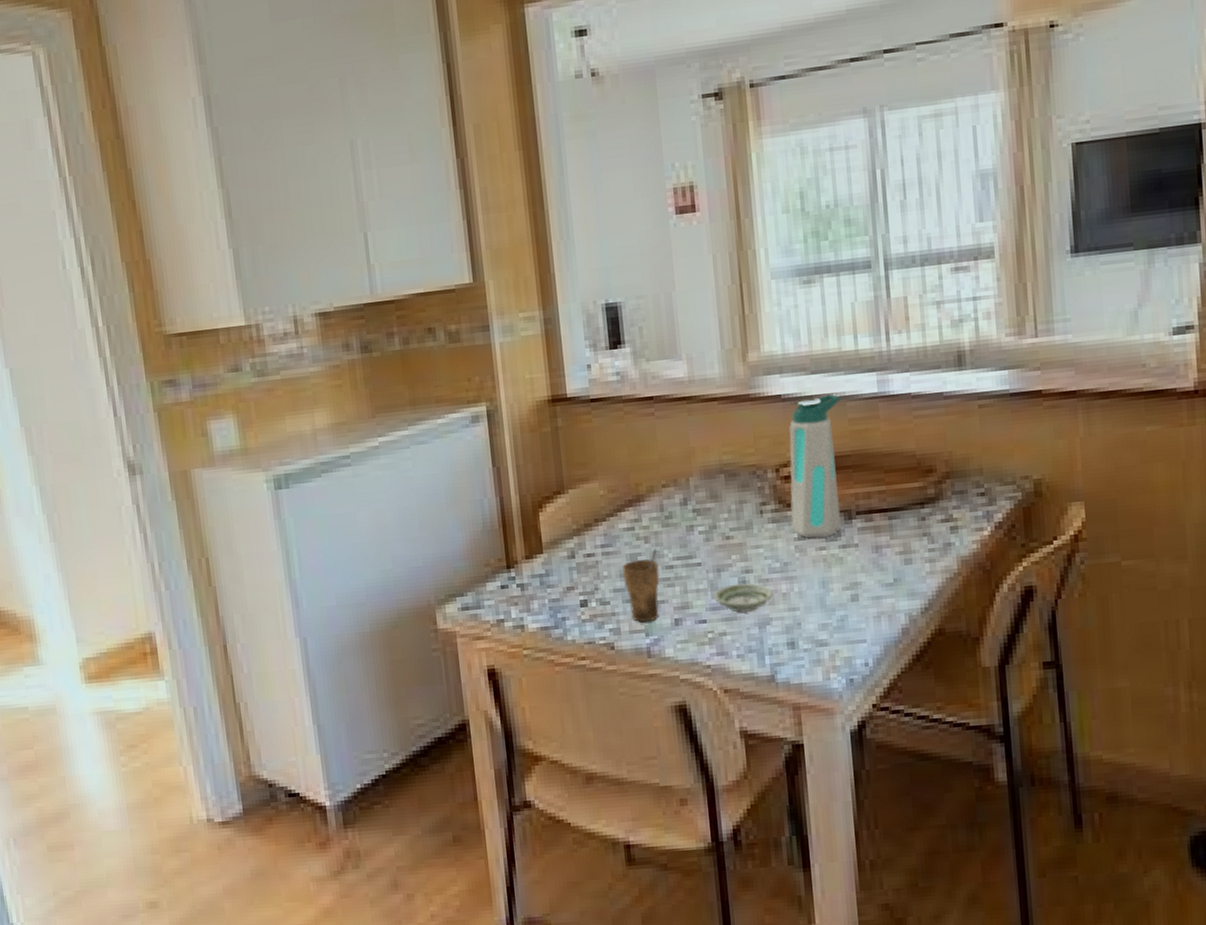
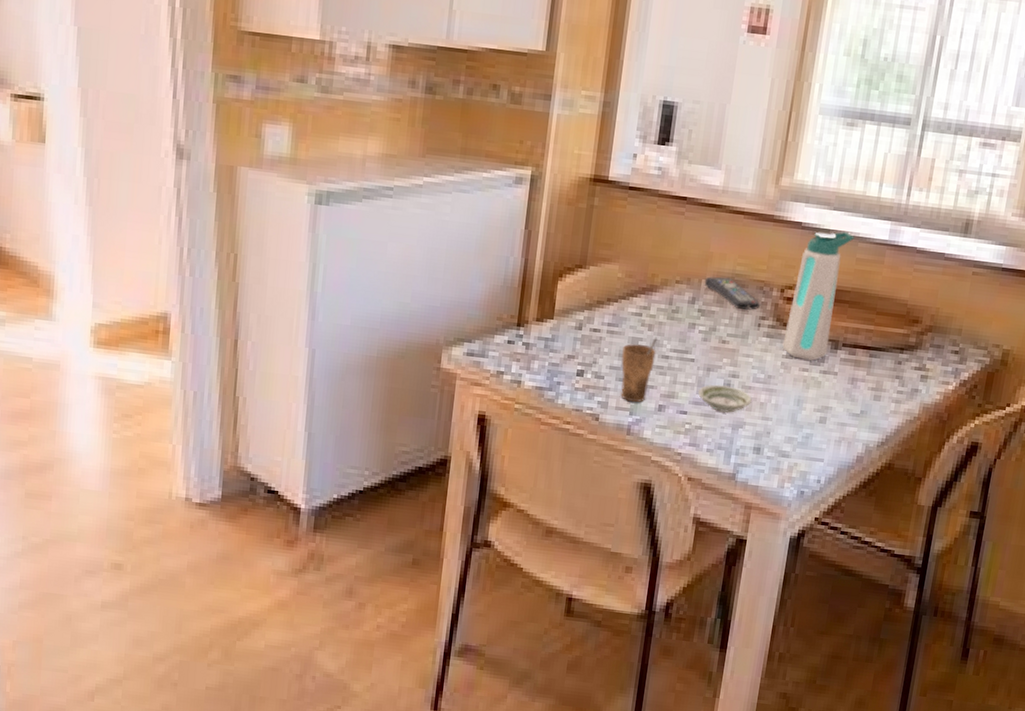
remote control: none [692,469,758,501] -> present [704,277,761,310]

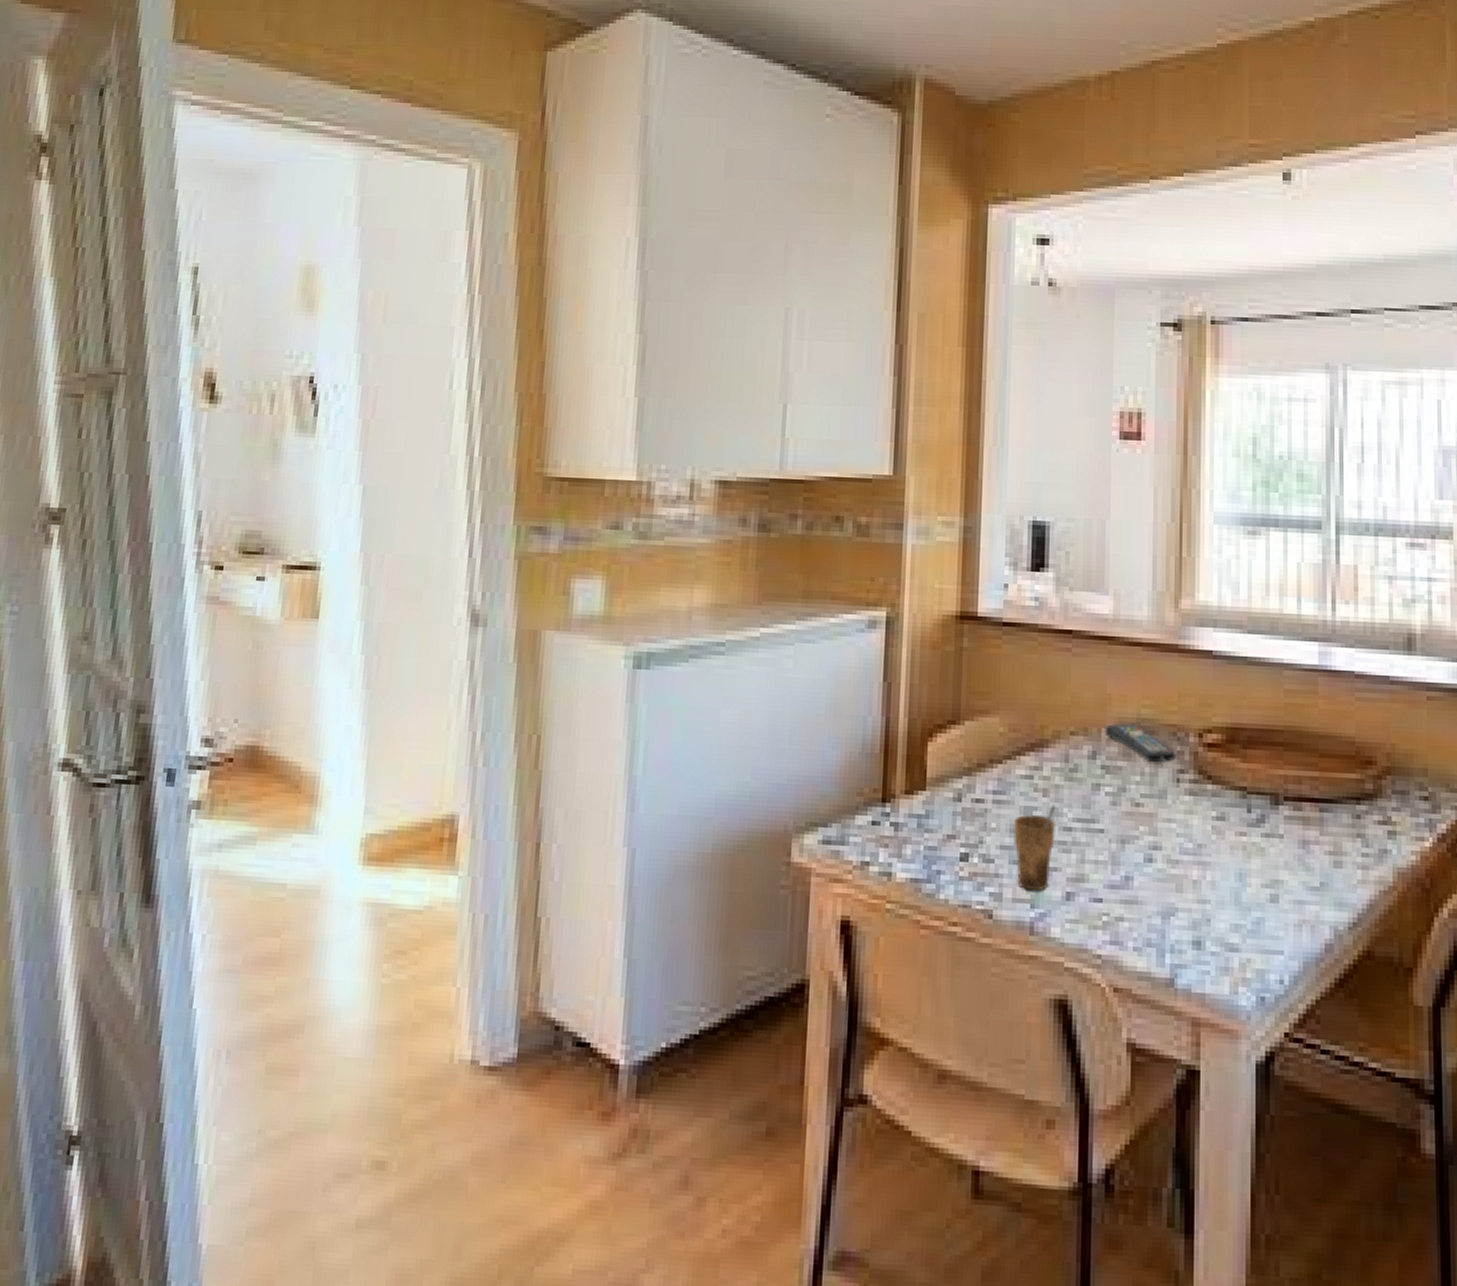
saucer: present [698,384,752,413] -> none [1114,859,1182,898]
water bottle: present [782,231,855,361] -> none [1210,657,1277,821]

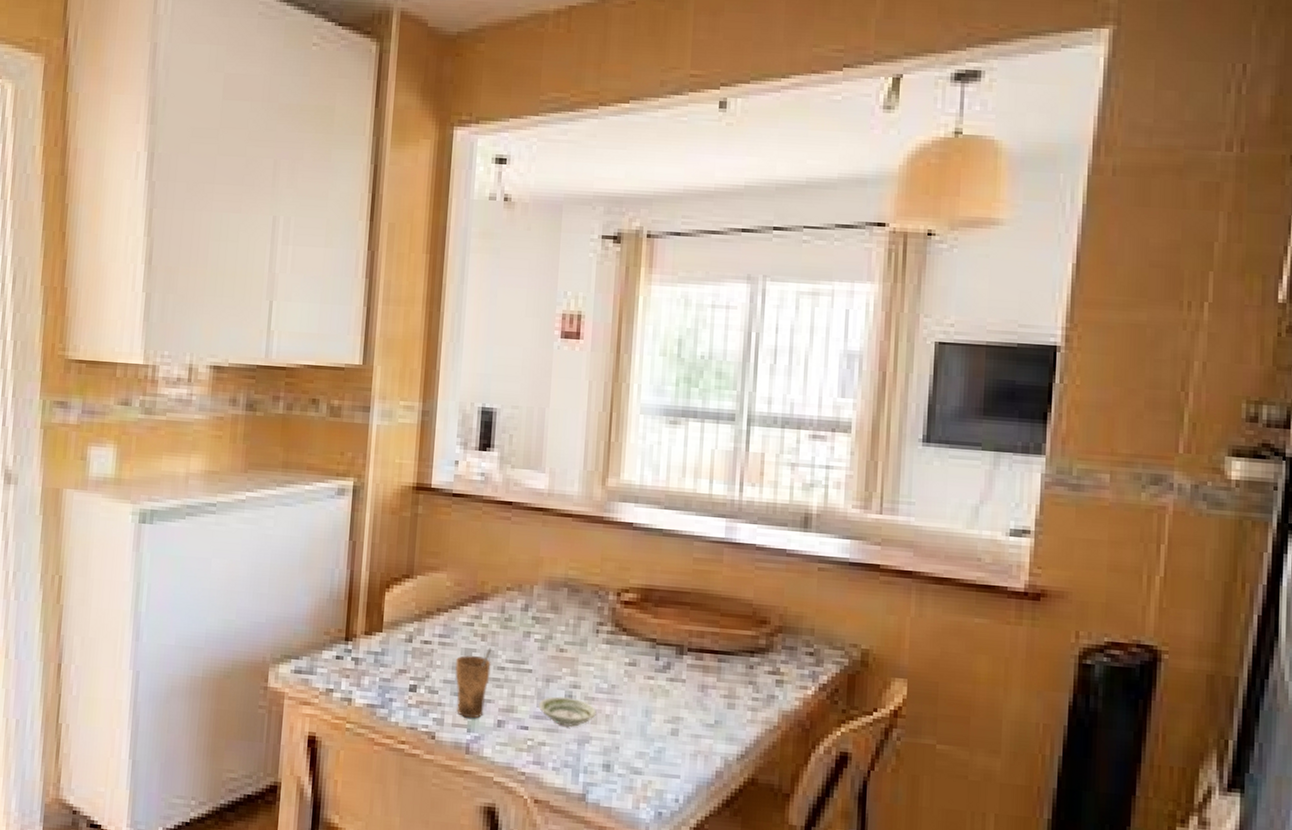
remote control: present [1105,723,1177,763] -> none [536,582,598,616]
saucer: none [1114,859,1182,898] -> present [539,696,597,727]

